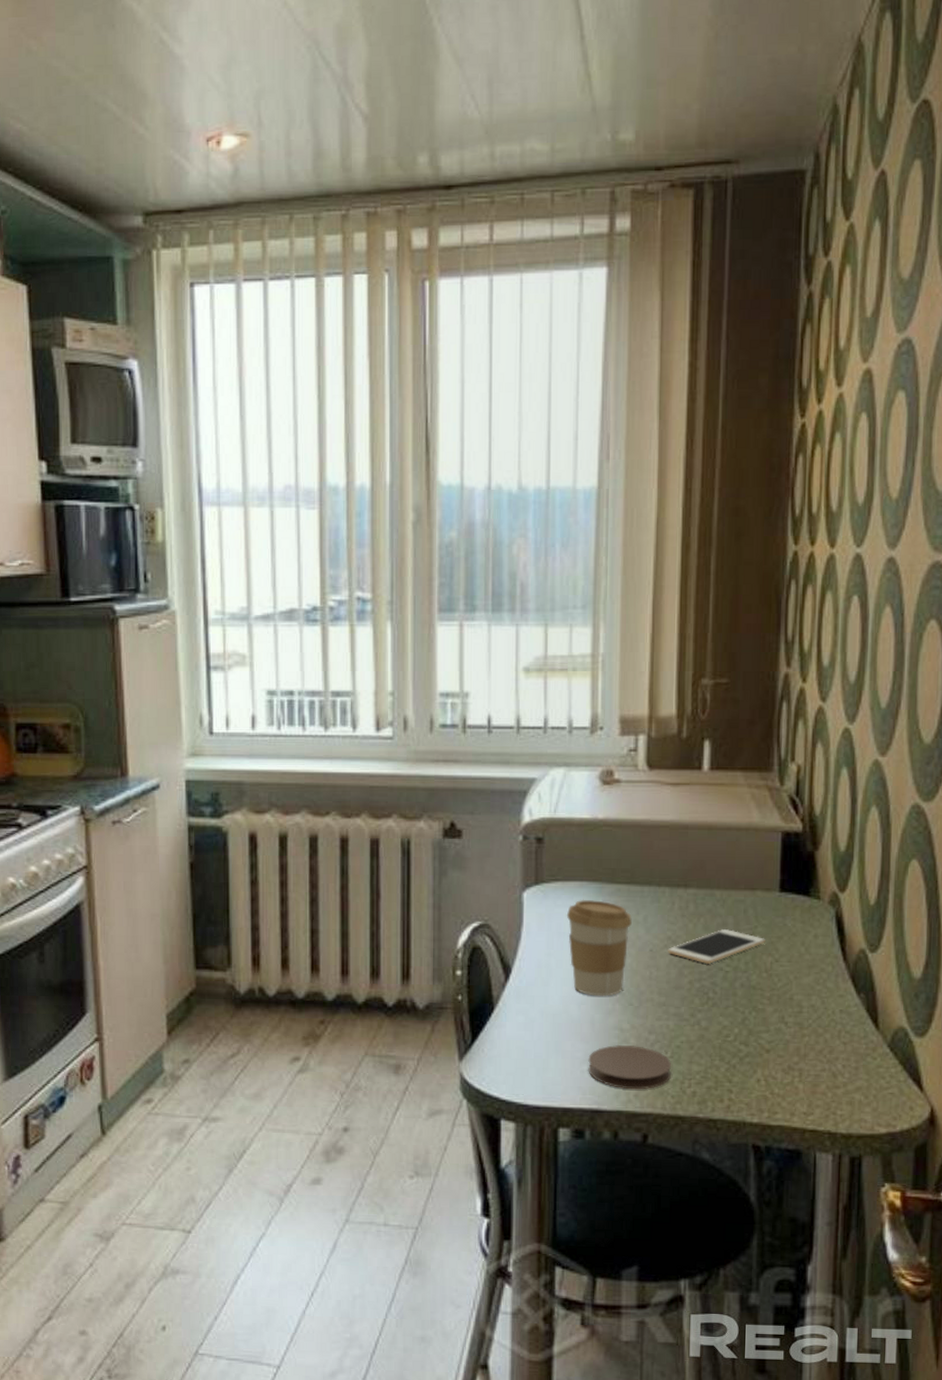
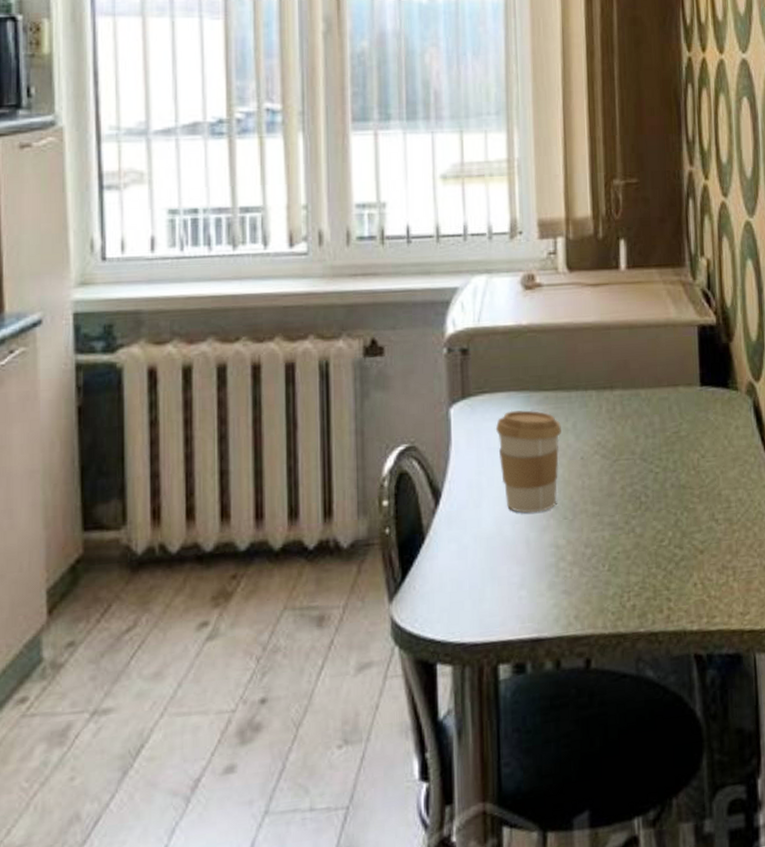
coaster: present [588,1044,671,1090] -> none [525,562,610,612]
cell phone: present [668,929,765,965] -> none [598,428,691,468]

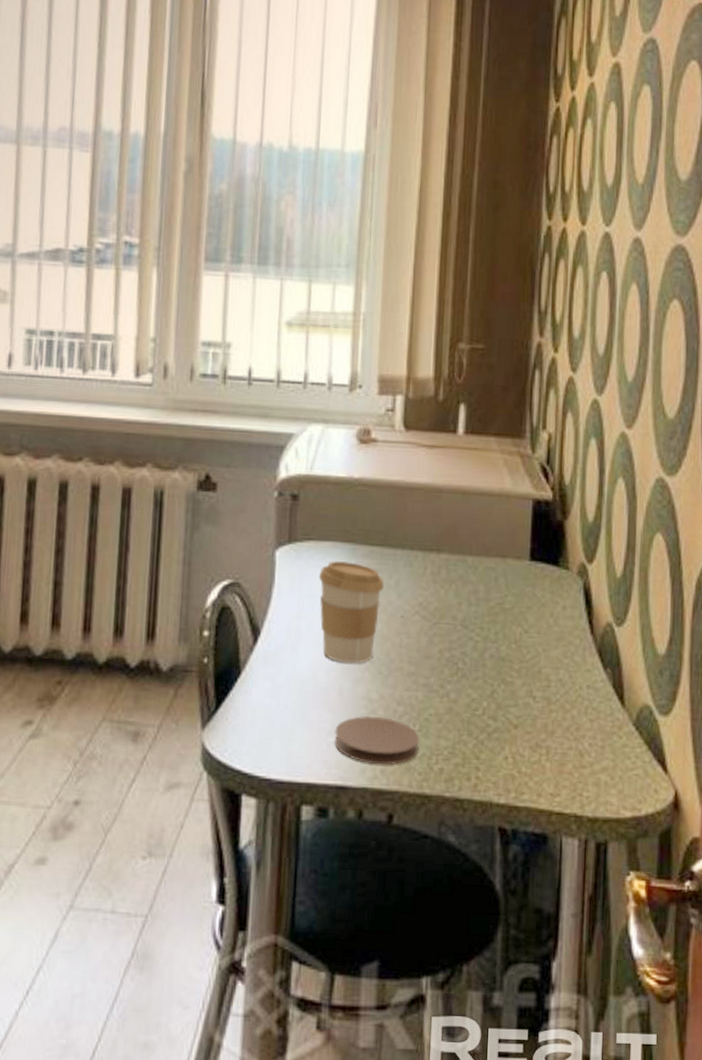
coaster: none [525,562,610,612] -> present [334,715,419,765]

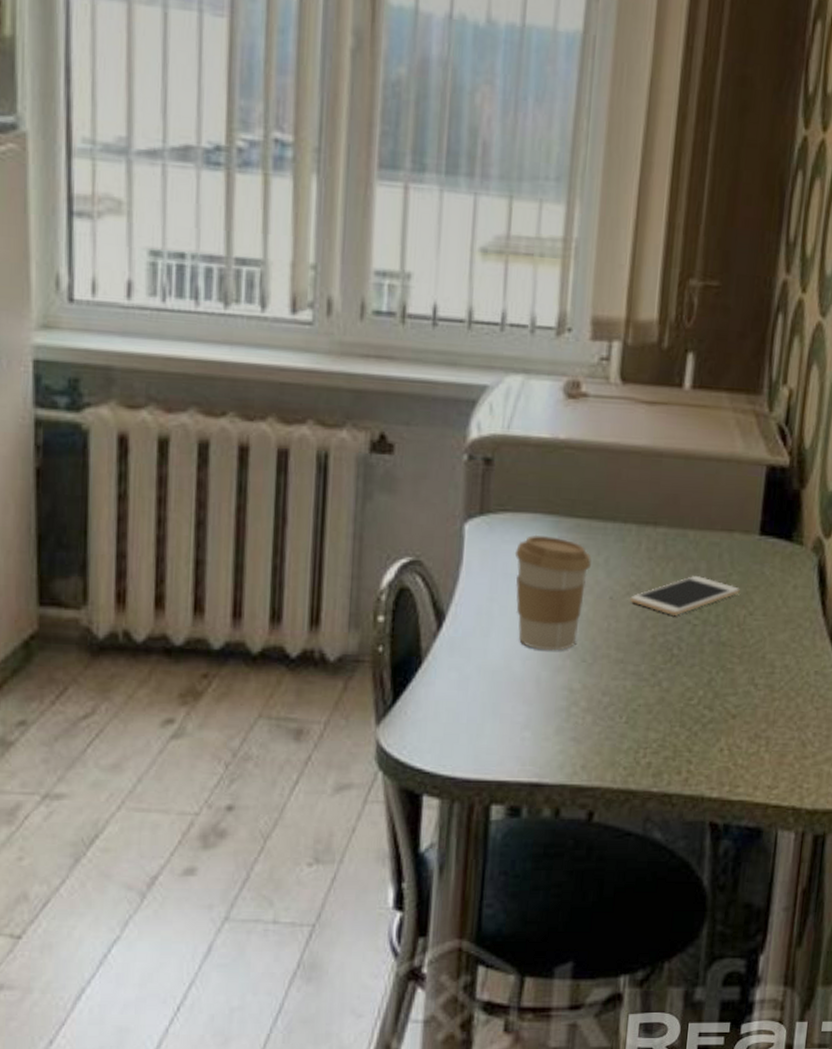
coaster: present [334,715,419,765] -> none [529,707,626,760]
cell phone: none [419,597,515,634] -> present [630,576,740,617]

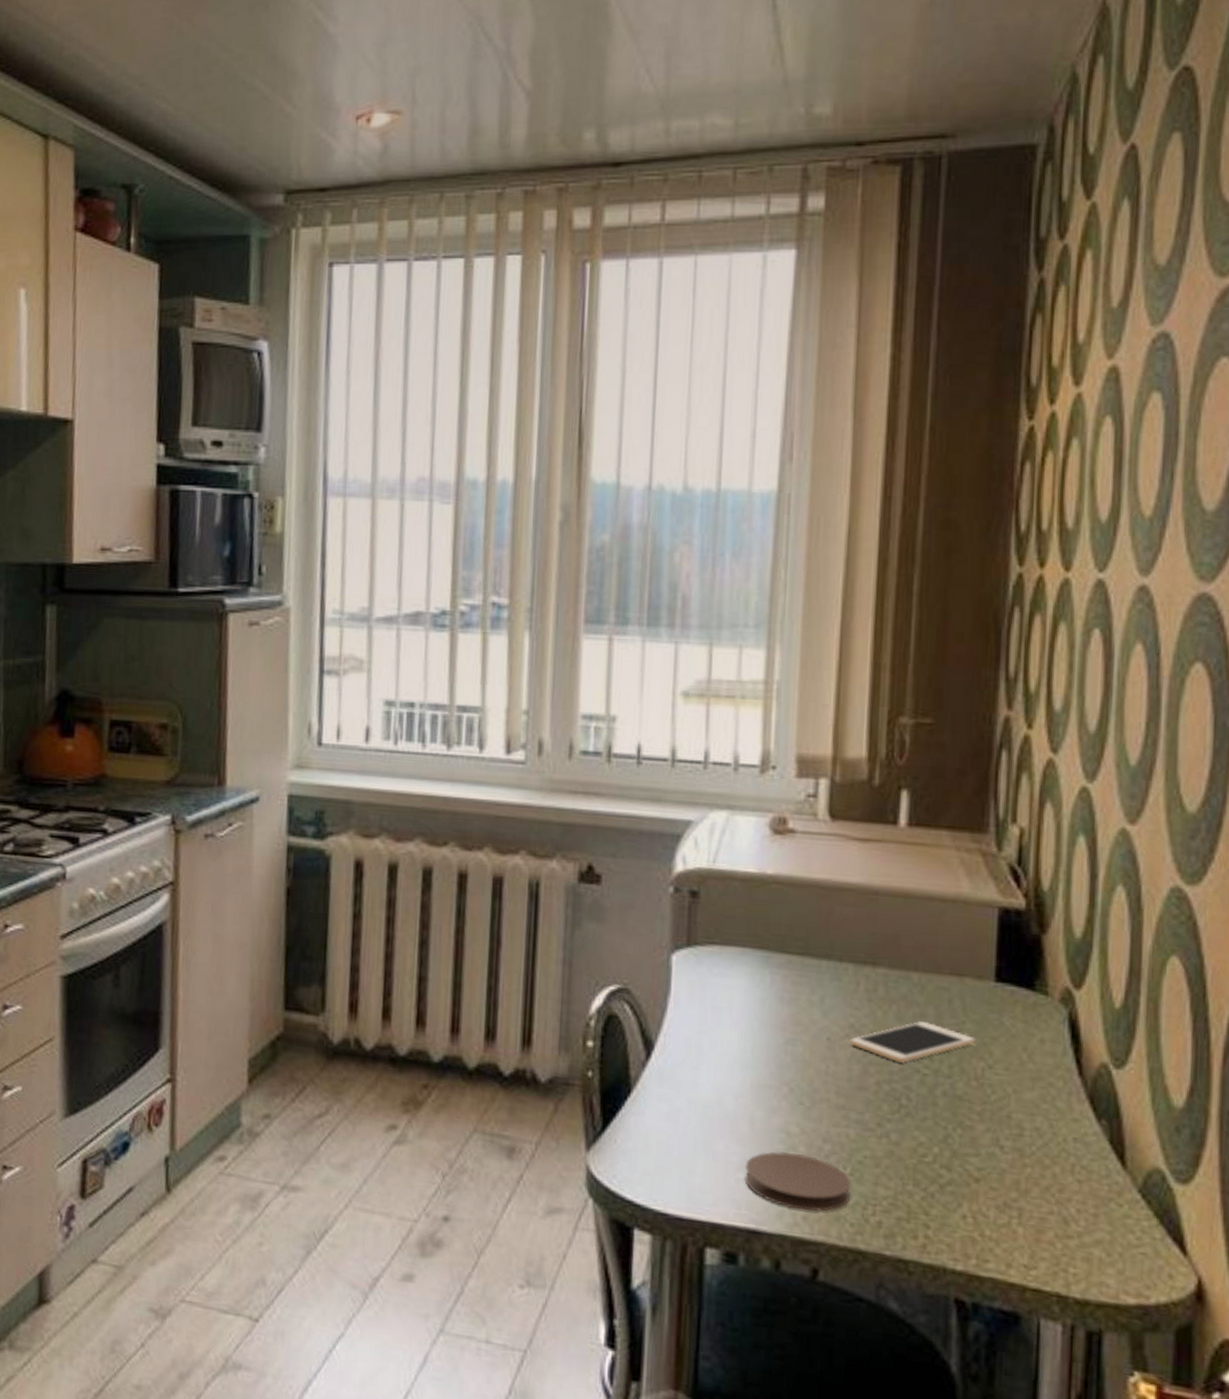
coffee cup: present [514,534,591,651] -> none [723,969,805,1090]
coaster: none [529,707,626,760] -> present [744,1151,851,1212]

